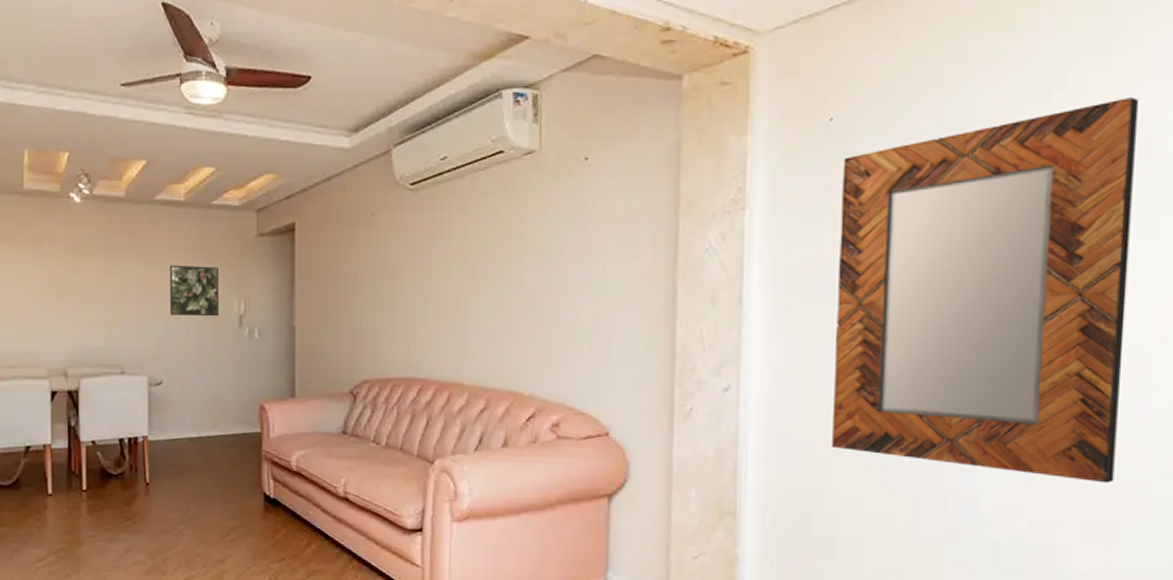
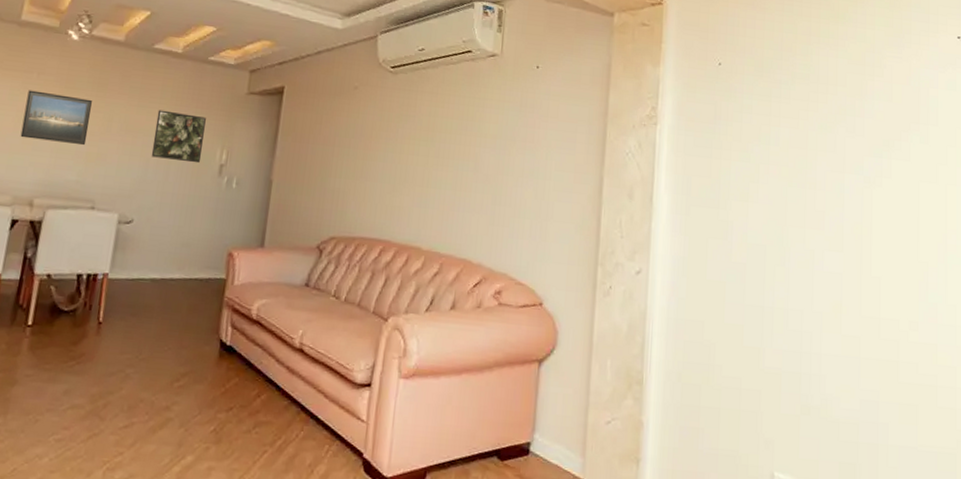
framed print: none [43,260,106,311] -> present [20,90,92,146]
home mirror: present [832,97,1140,483] -> none [718,79,920,373]

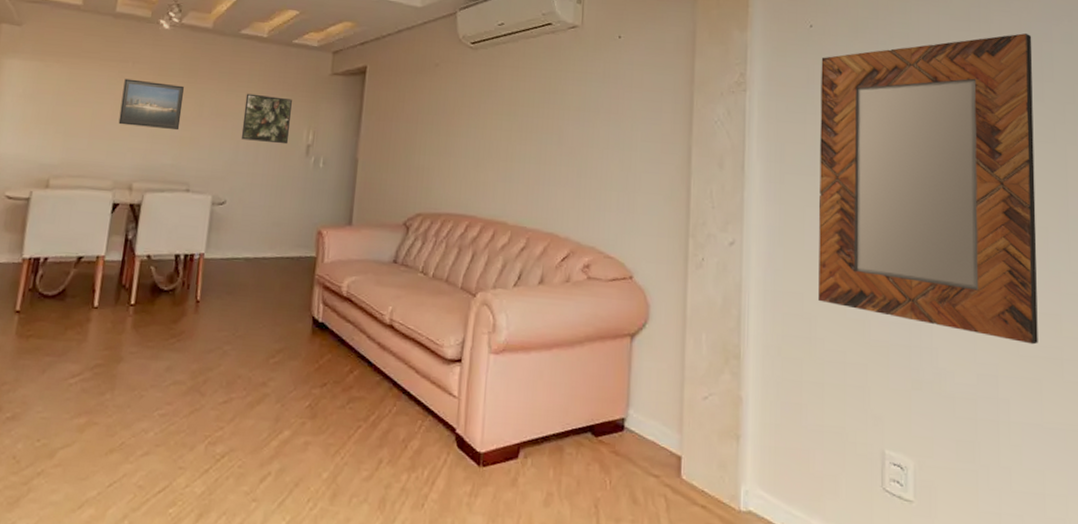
home mirror: none [718,79,920,373] -> present [818,33,1038,345]

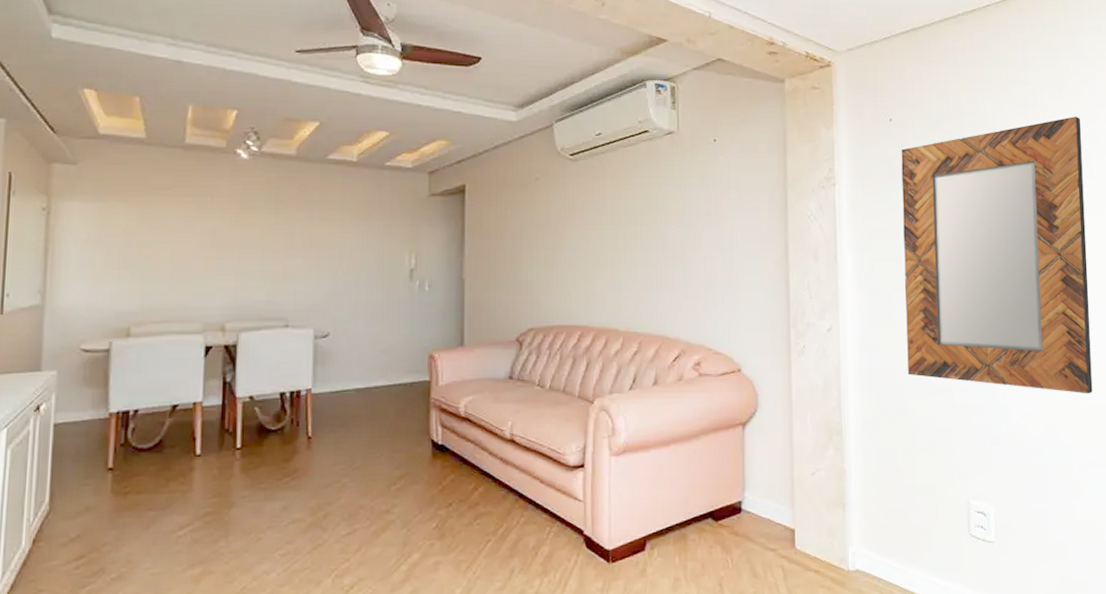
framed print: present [118,78,184,131] -> none [202,214,272,265]
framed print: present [241,93,292,145] -> none [339,221,391,270]

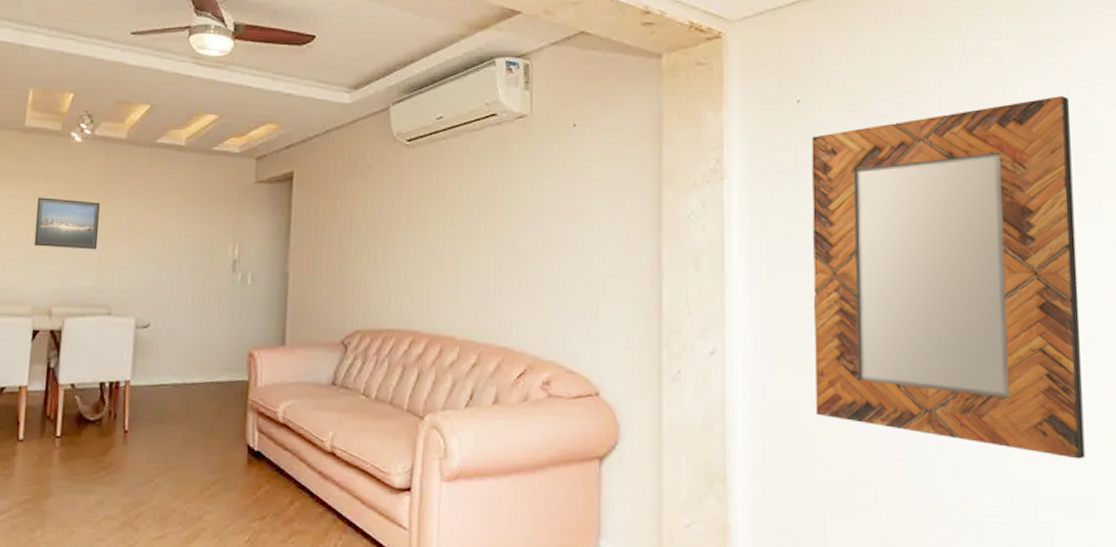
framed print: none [202,214,272,265] -> present [34,197,100,250]

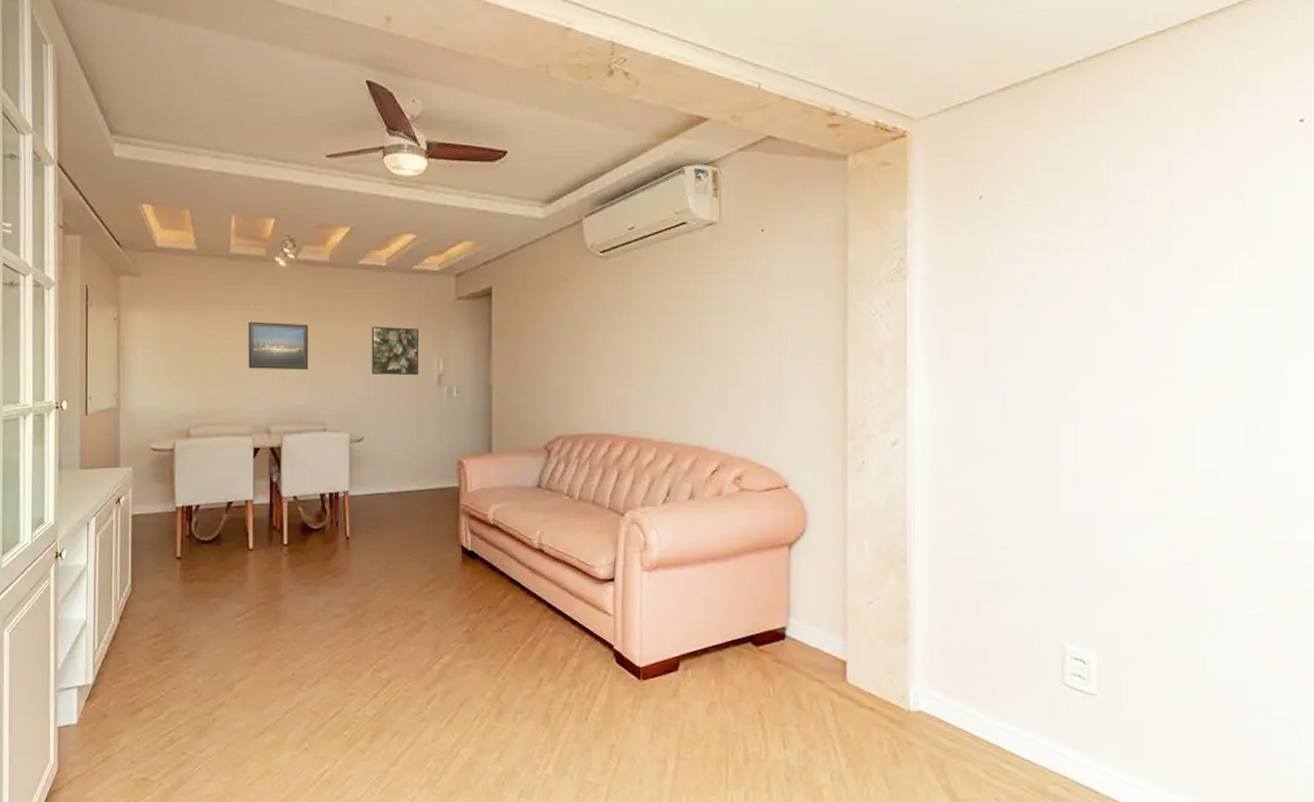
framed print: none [162,207,215,261] -> present [371,326,420,376]
home mirror: present [811,96,1085,460] -> none [991,182,1247,529]

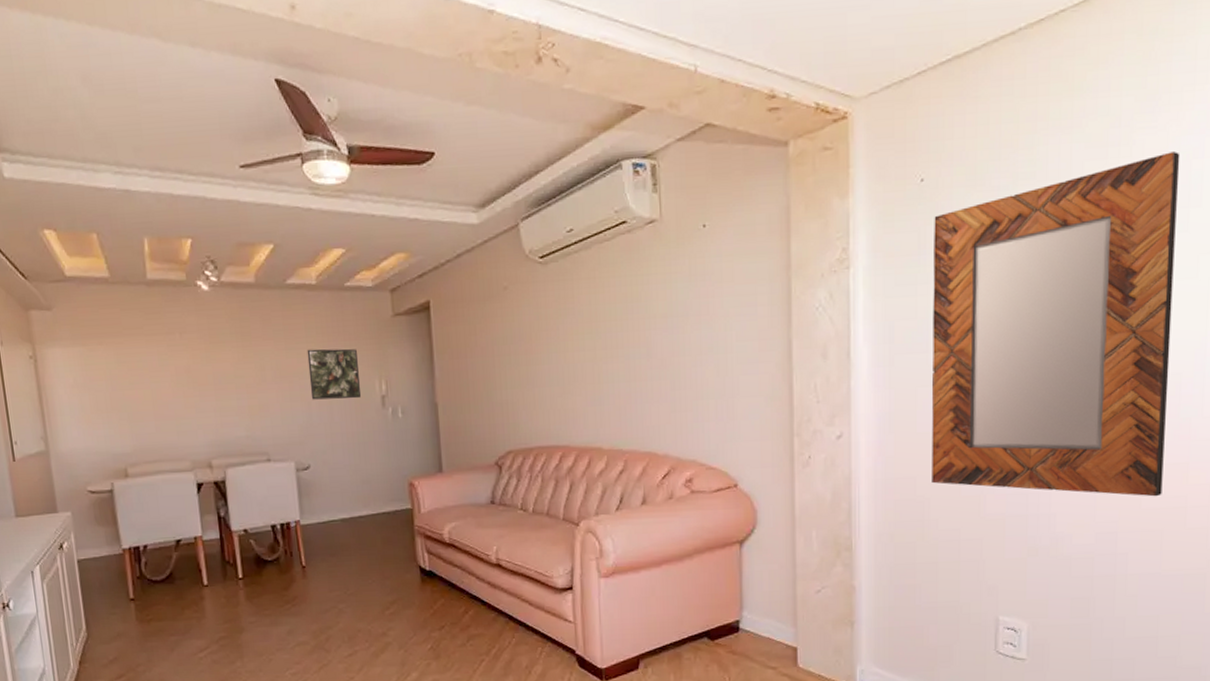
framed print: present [248,322,309,371] -> none [176,351,246,402]
home mirror: none [991,182,1247,529] -> present [931,152,1180,497]

